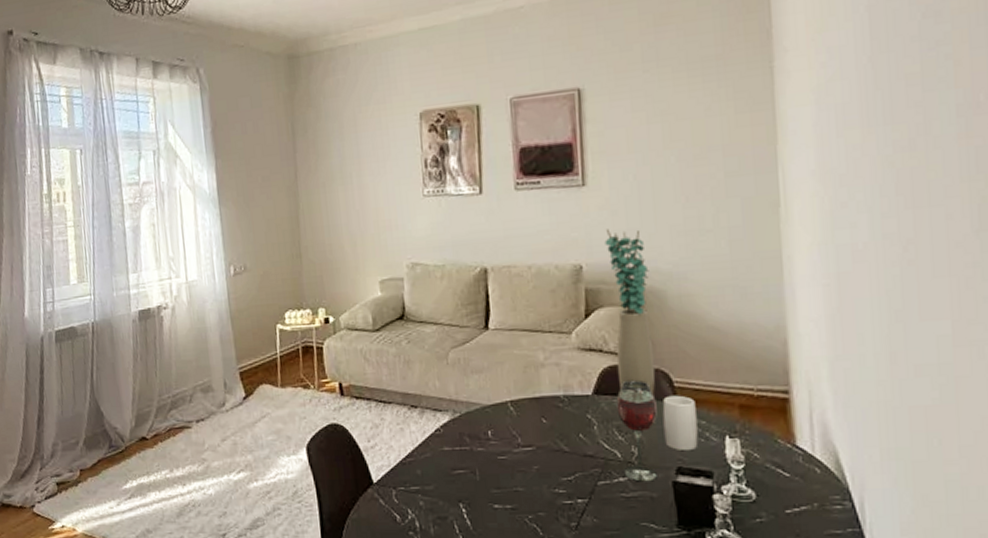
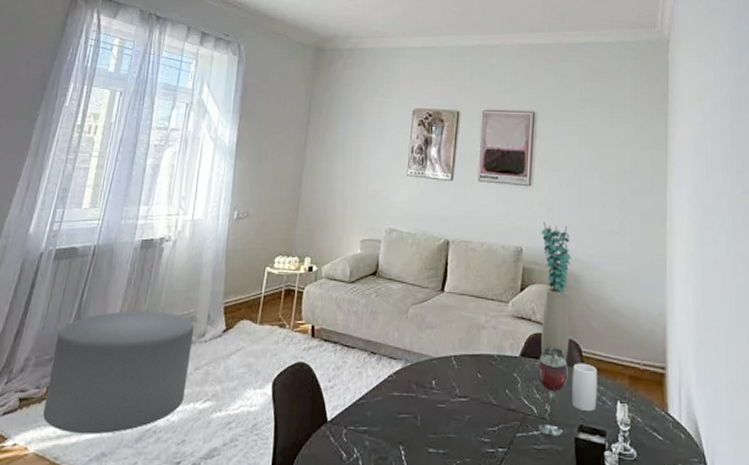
pouf: none [77,384,217,513] -> present [43,311,194,434]

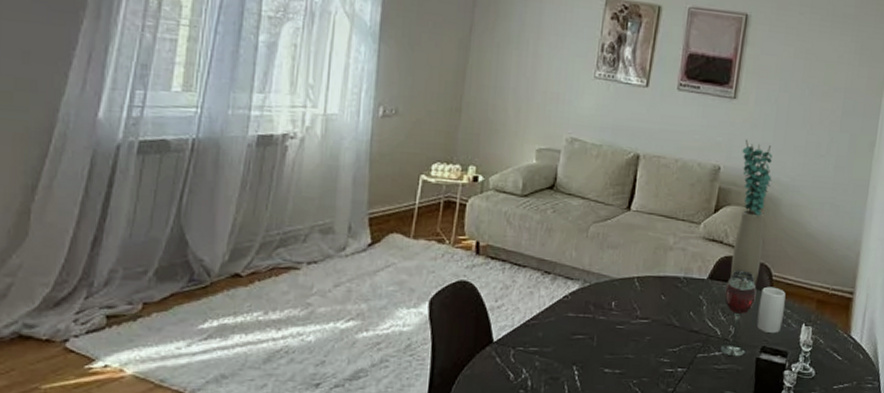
pouf: present [43,311,194,434] -> none [141,219,332,355]

